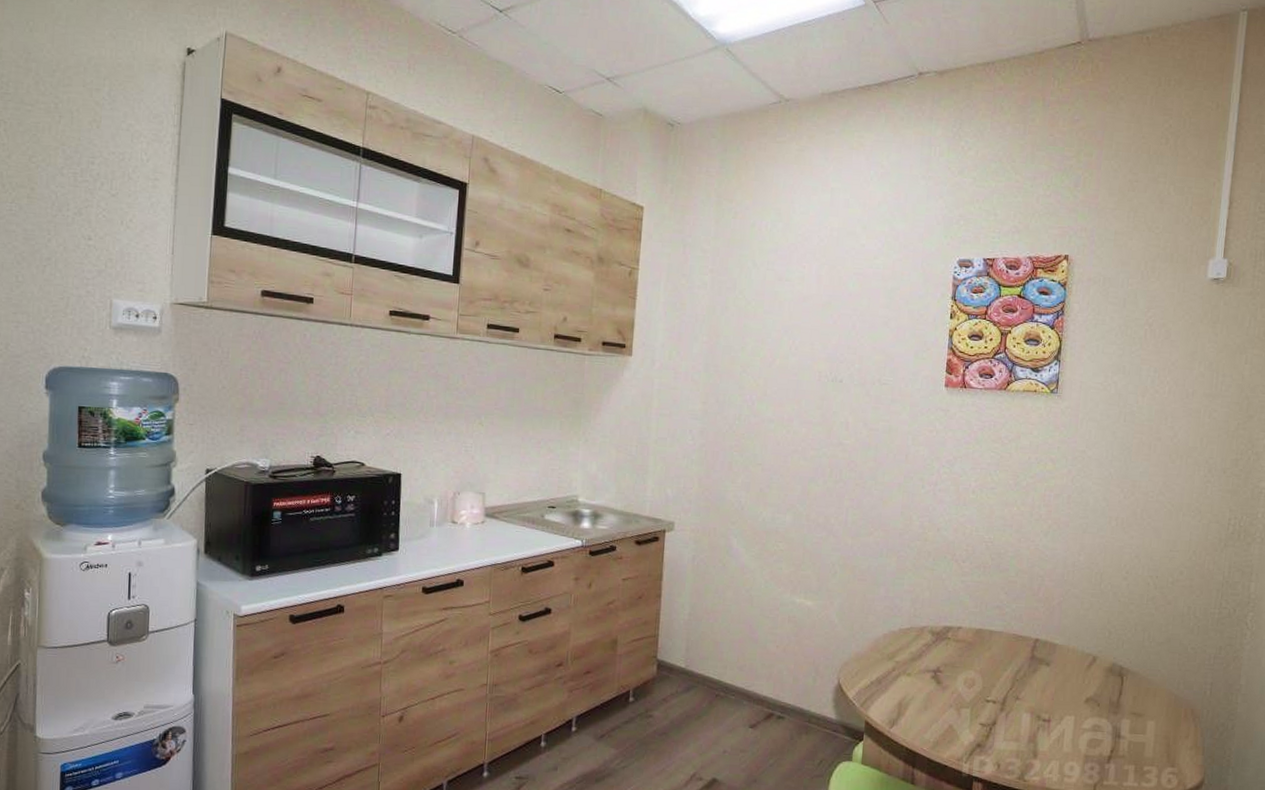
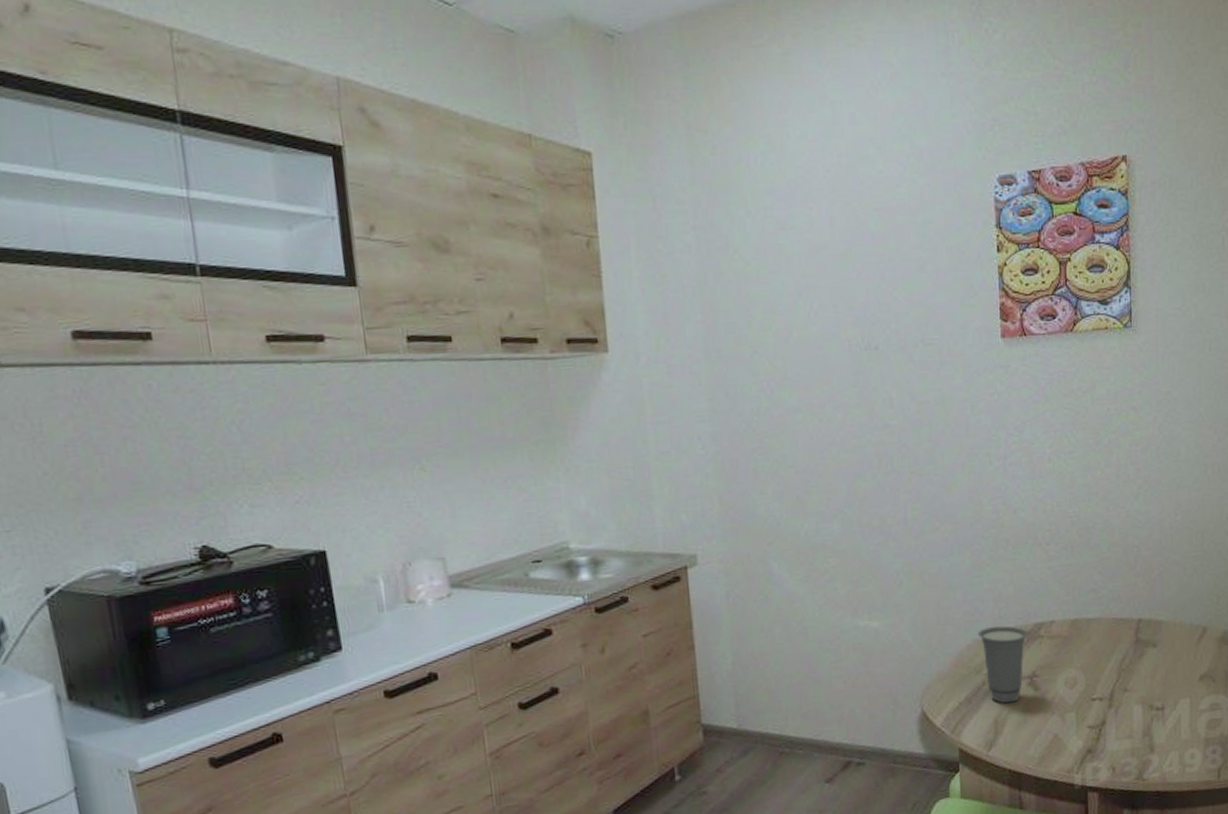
cup: none [894,623,938,691] -> present [977,626,1029,704]

